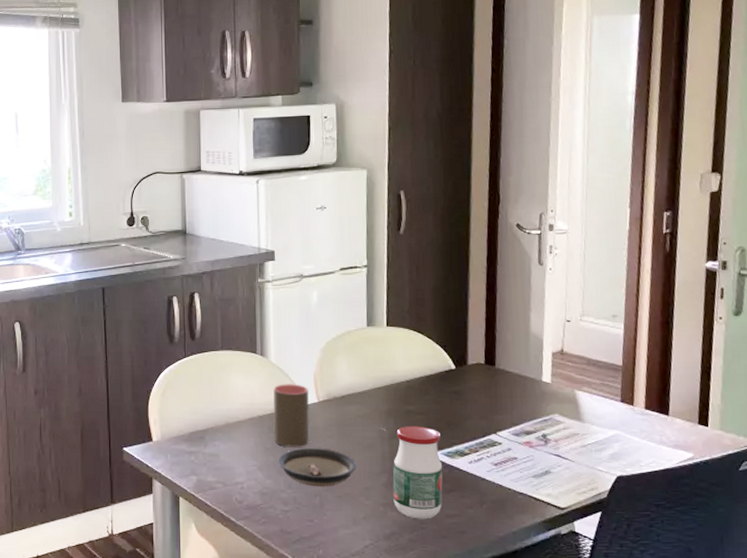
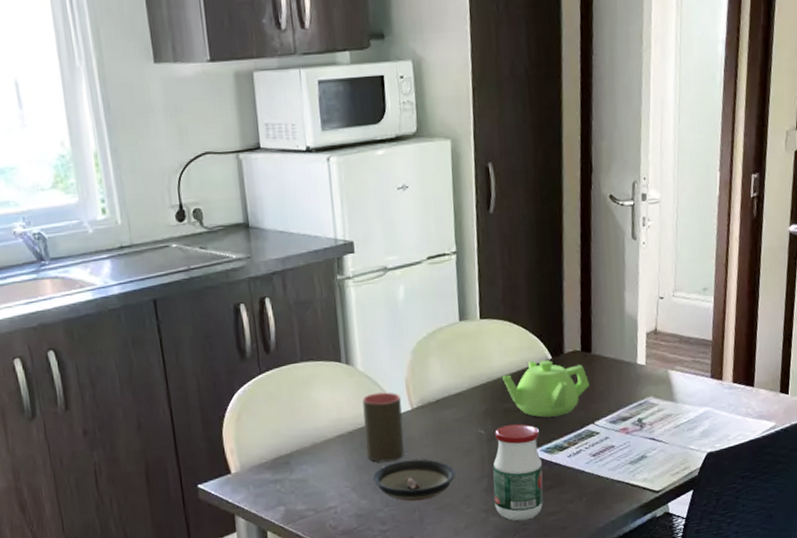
teapot: none [405,368,493,423] -> present [501,360,590,418]

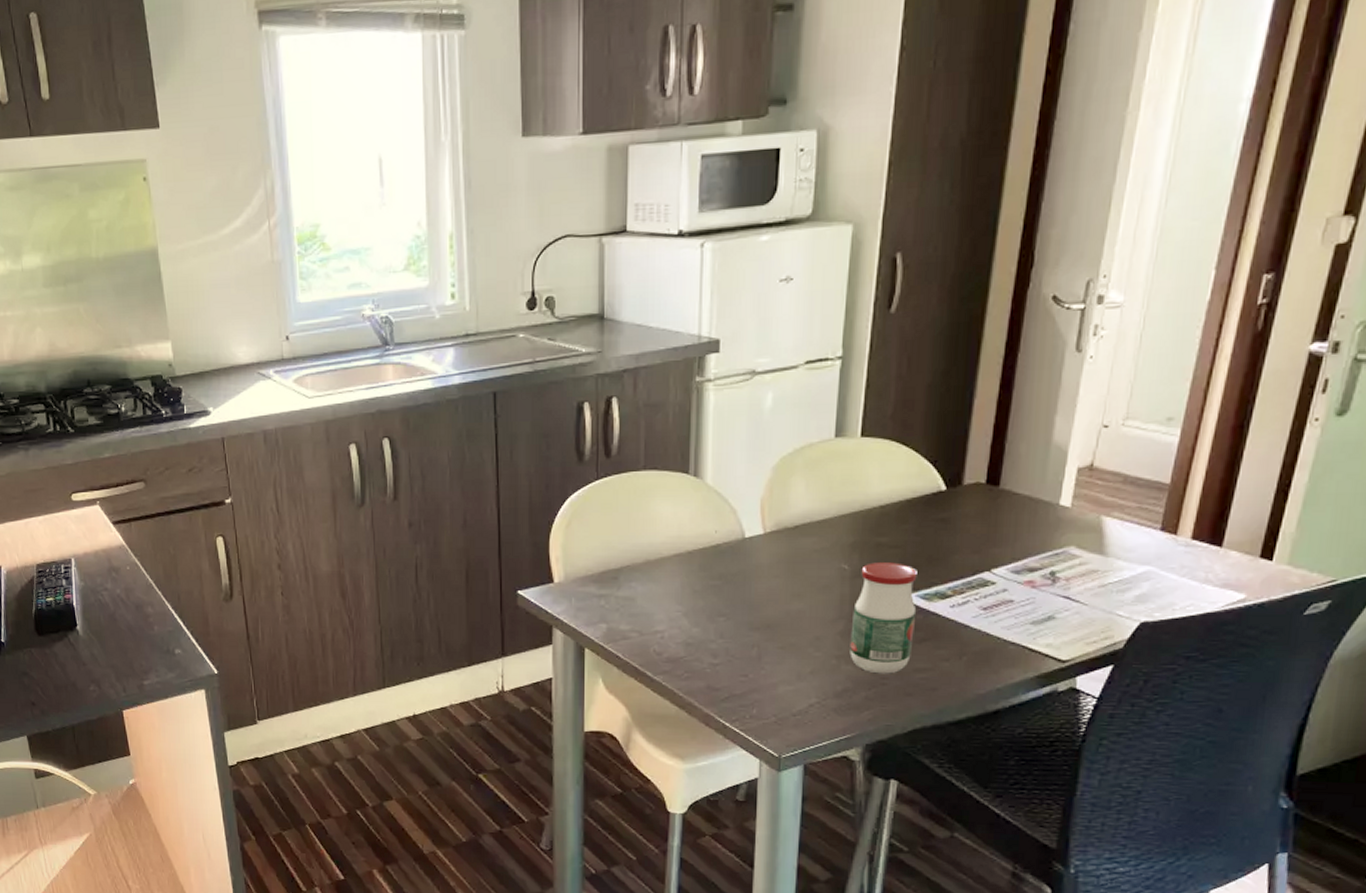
cup: present [362,392,404,462] -> none [705,511,754,589]
saucer: present [372,459,455,502] -> none [709,590,806,636]
teapot: present [501,360,590,418] -> none [879,490,992,558]

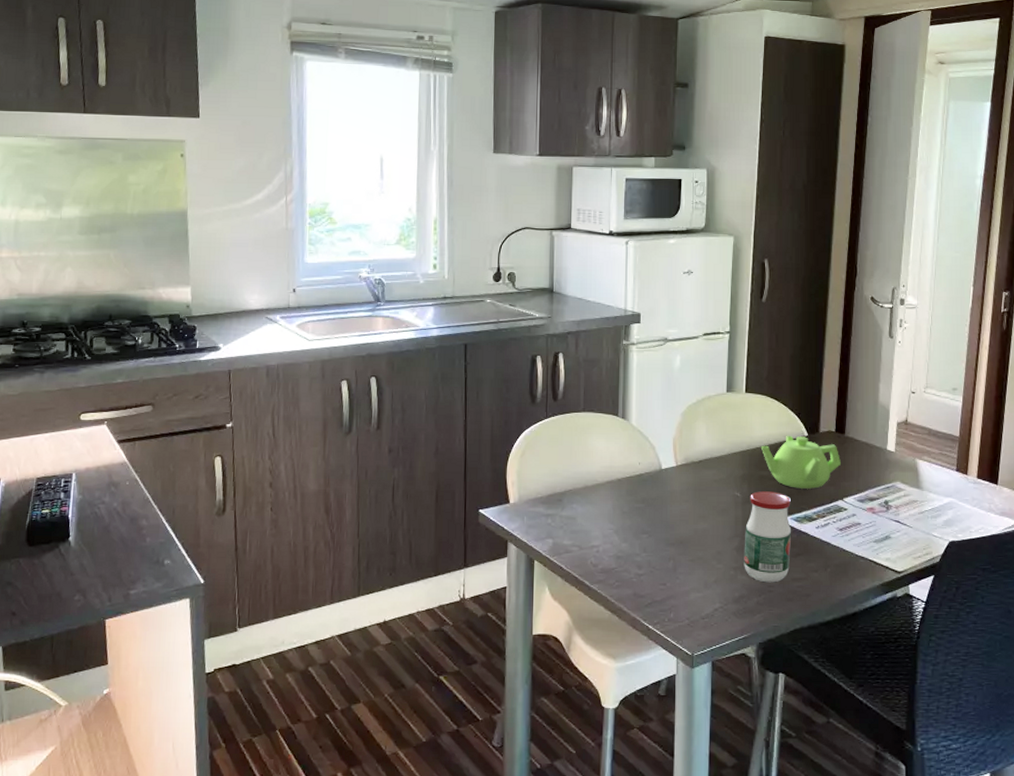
teapot: none [879,490,992,558] -> present [760,435,842,489]

